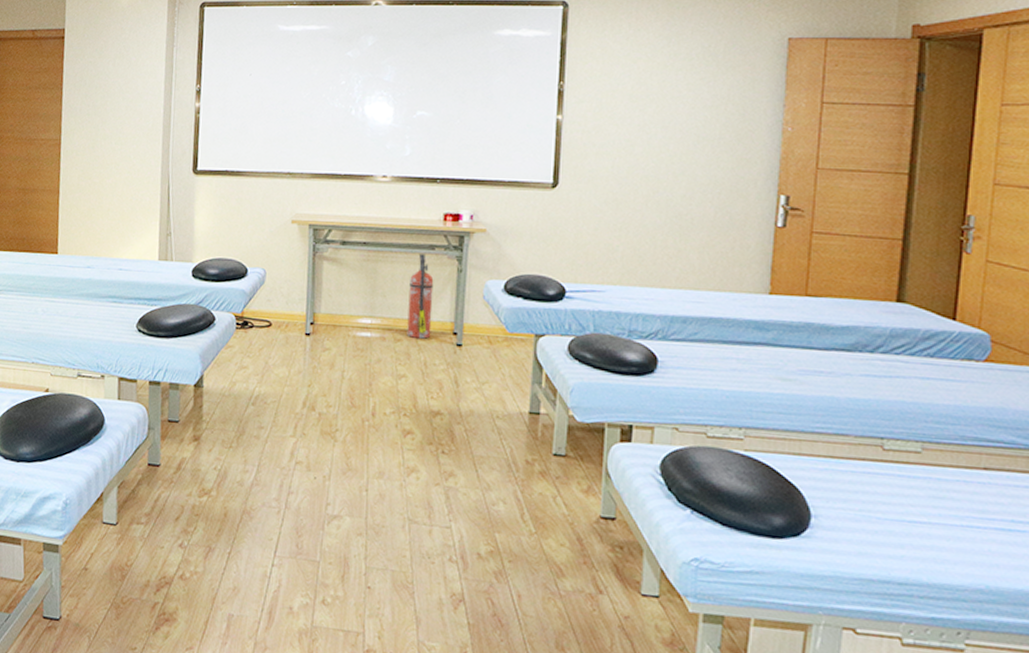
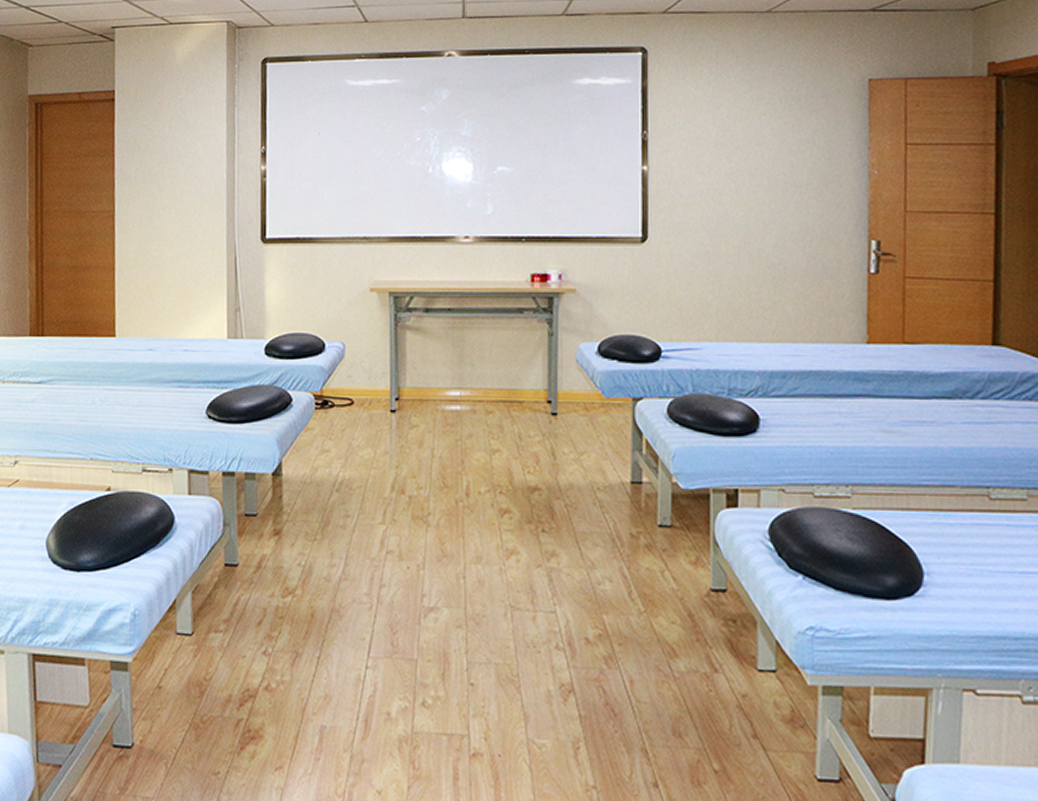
fire extinguisher: present [407,254,434,339] -> none [498,318,524,409]

